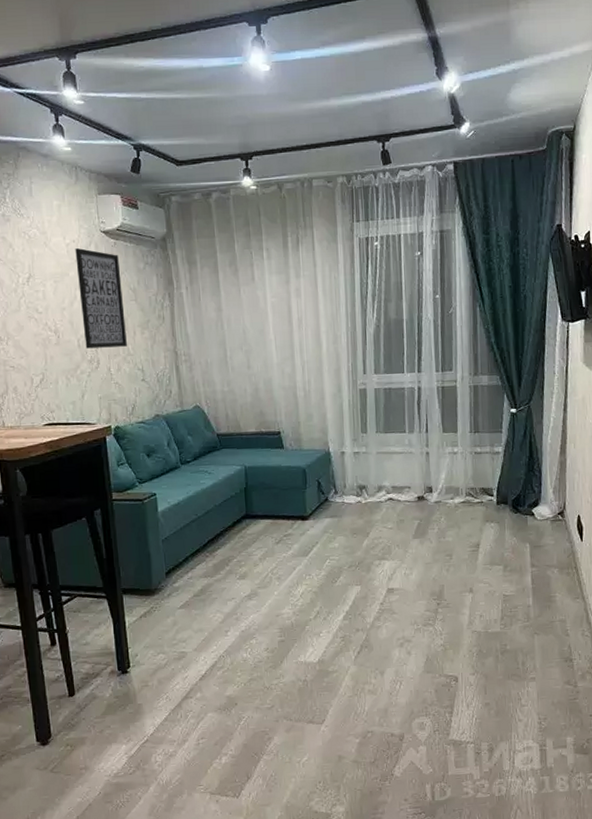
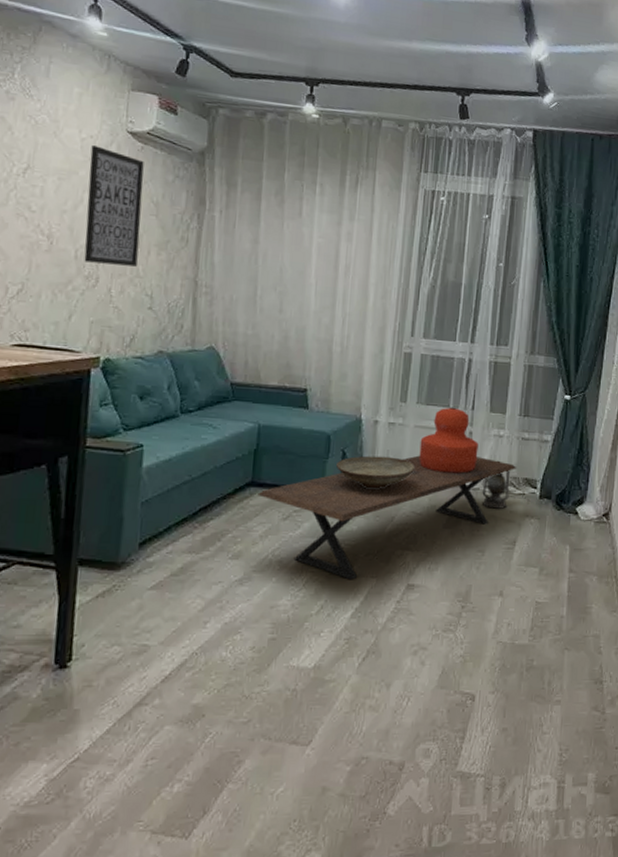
coffee table: none [252,473,472,589] -> present [258,455,516,580]
decorative bowl: none [314,481,382,511] -> present [337,456,416,489]
vase: none [383,432,436,491] -> present [419,407,479,473]
lantern: none [442,475,469,518] -> present [481,460,511,510]

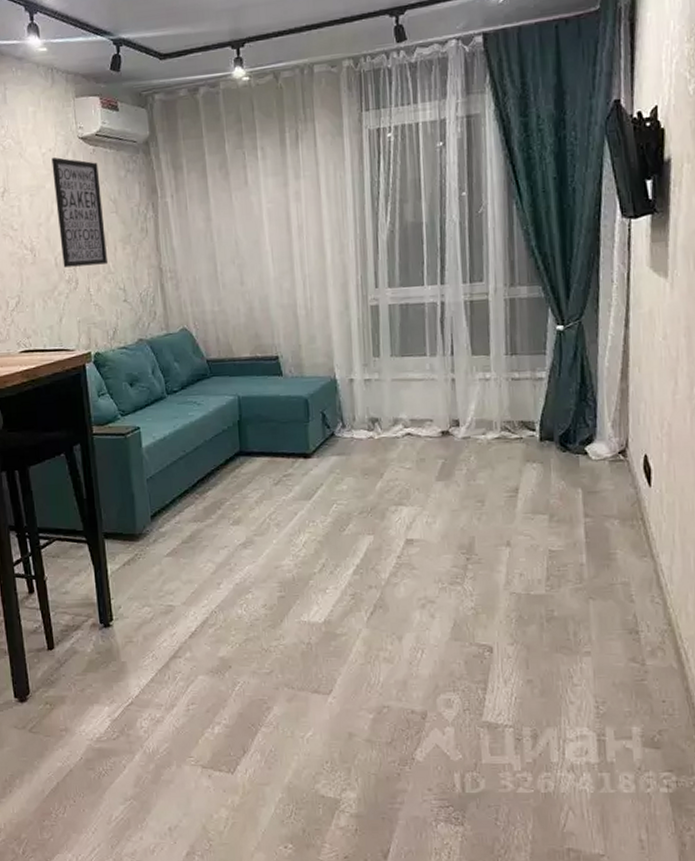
coffee table: present [258,455,516,580] -> none [247,403,509,538]
decorative bowl: present [337,456,416,489] -> none [318,413,399,448]
vase: present [419,407,479,473] -> none [399,355,464,424]
lantern: present [481,460,511,510] -> none [472,405,505,457]

